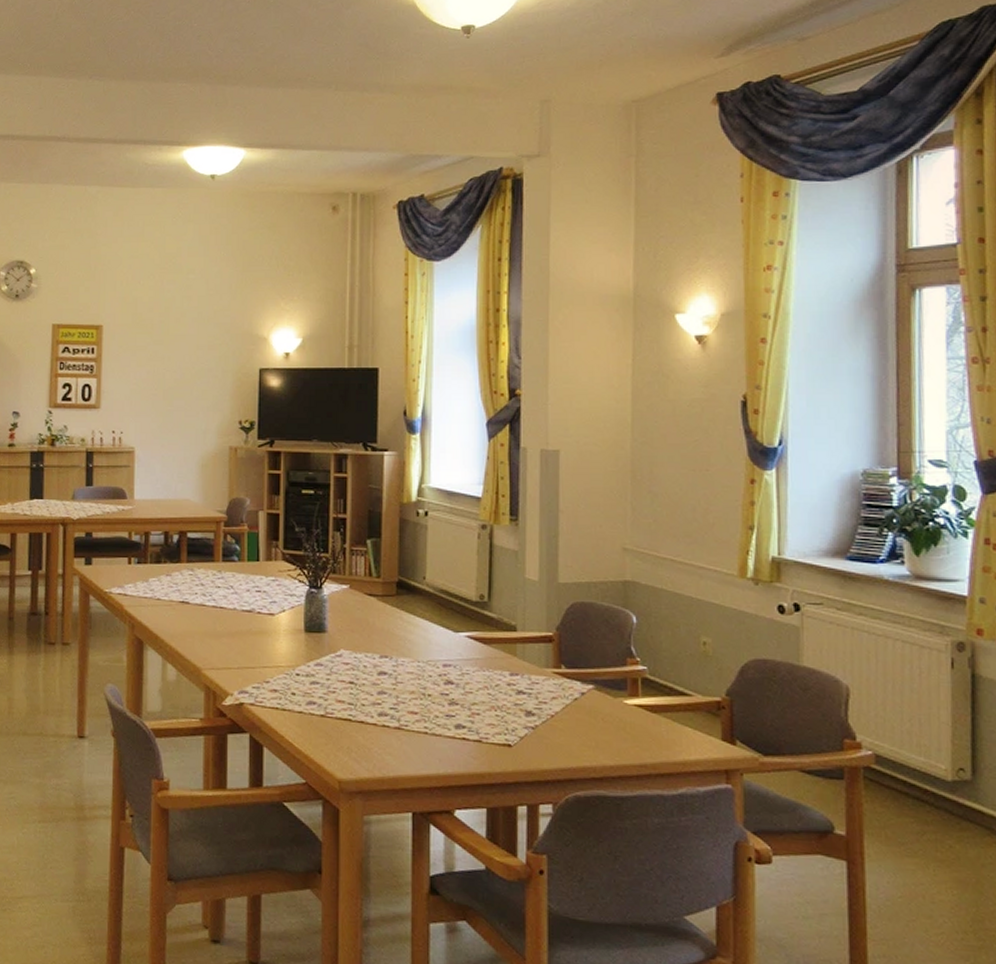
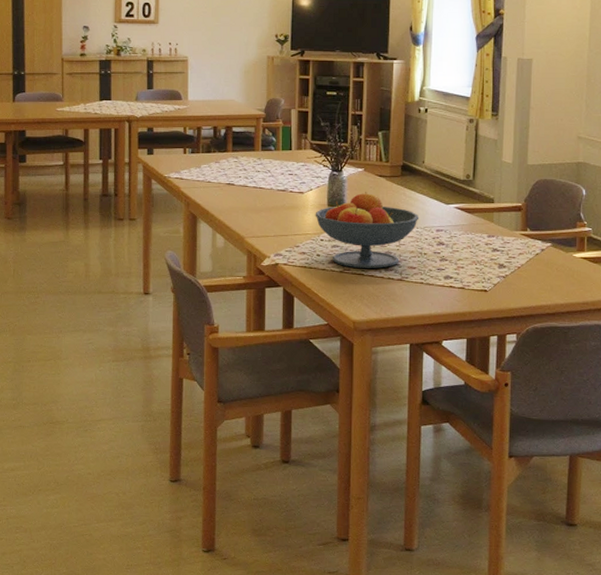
fruit bowl: none [289,615,421,713] -> present [315,192,420,268]

